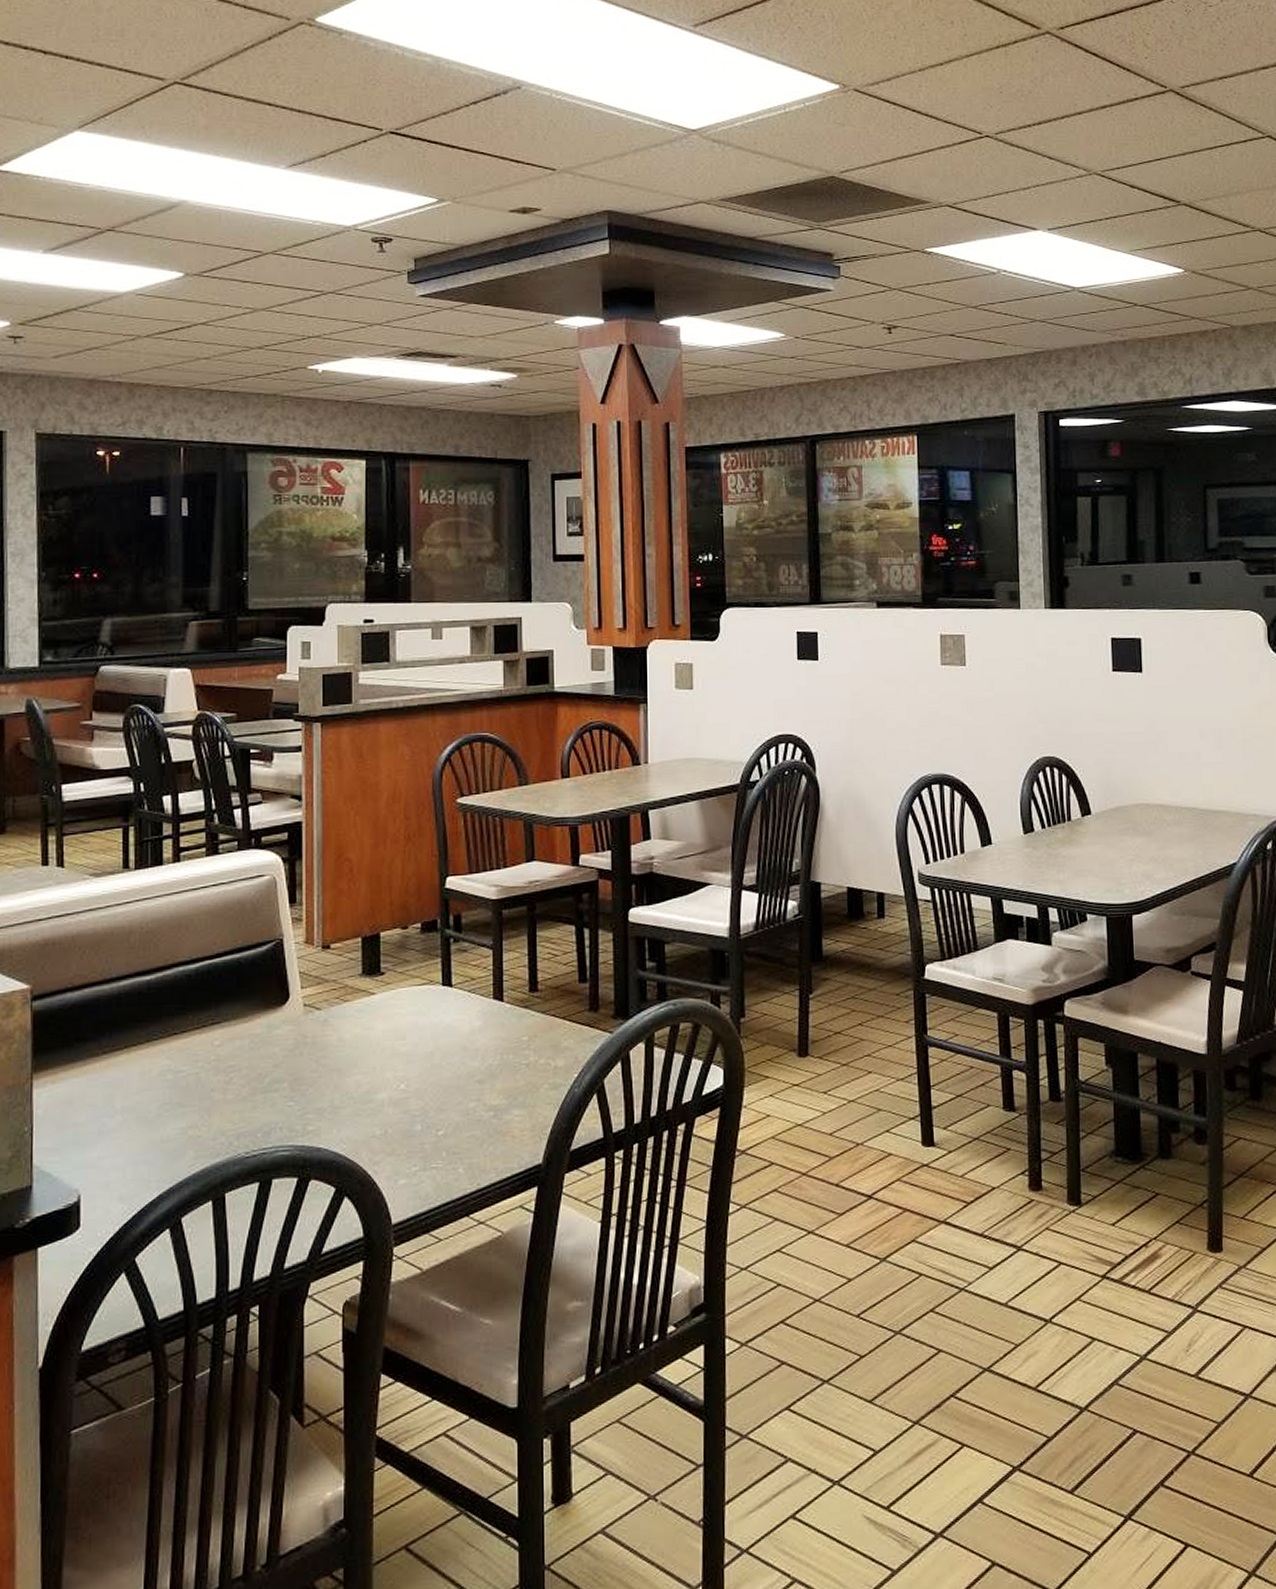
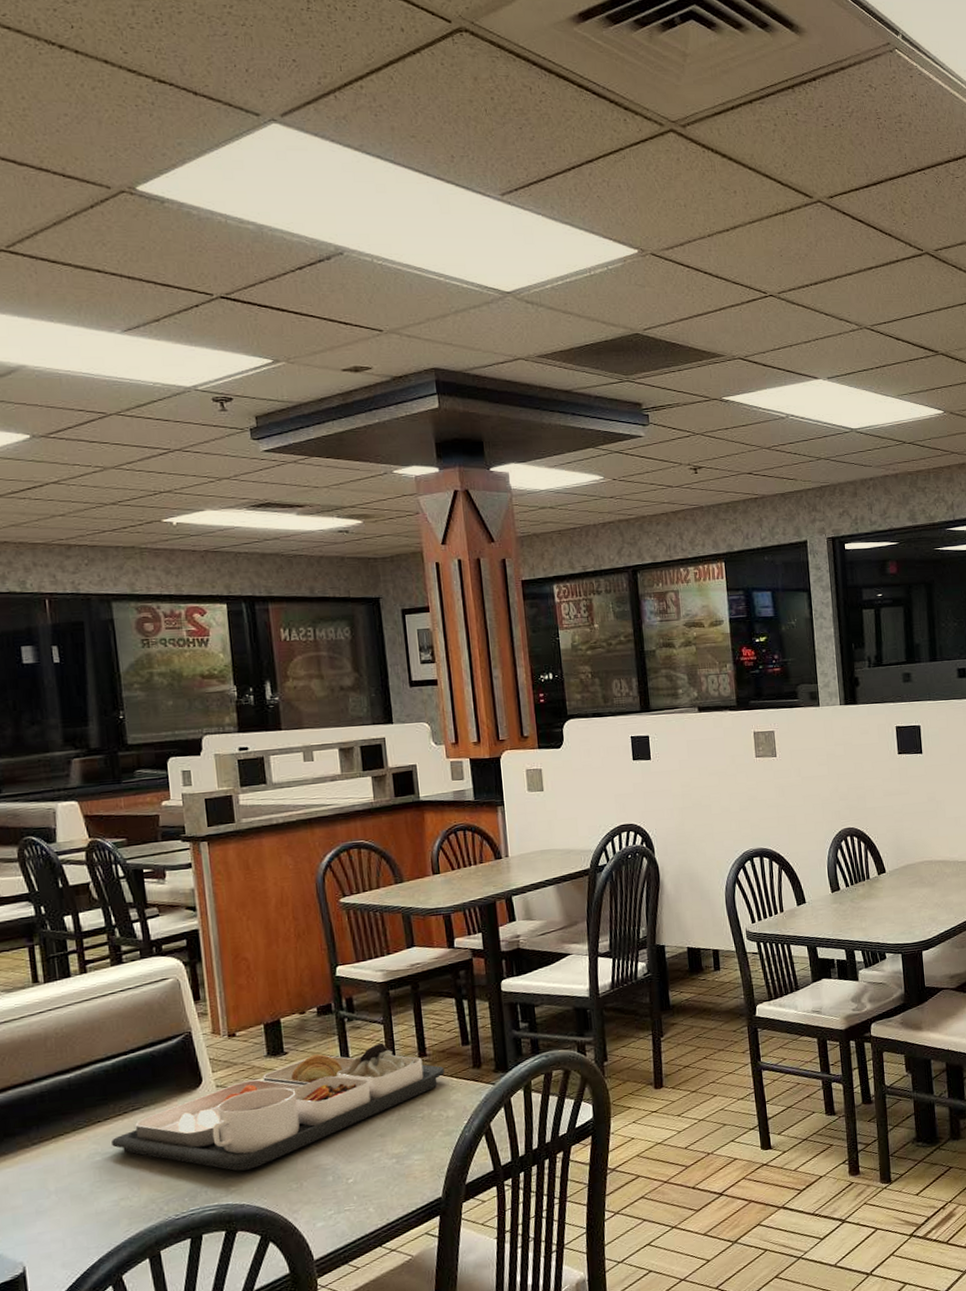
food tray: none [186,970,556,1108] -> present [112,1042,445,1171]

